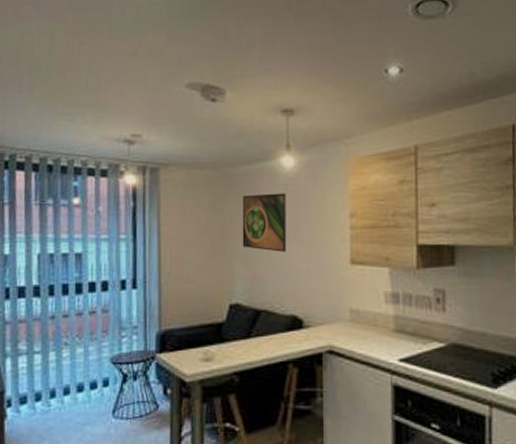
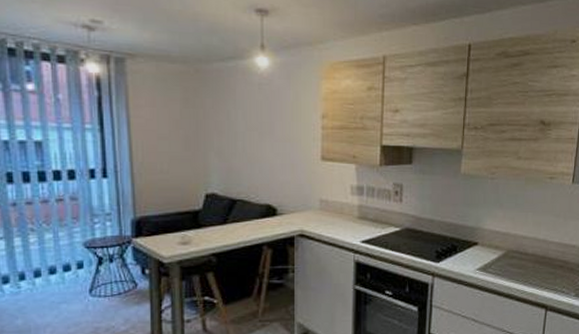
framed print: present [242,193,286,252] -> none [216,91,261,147]

